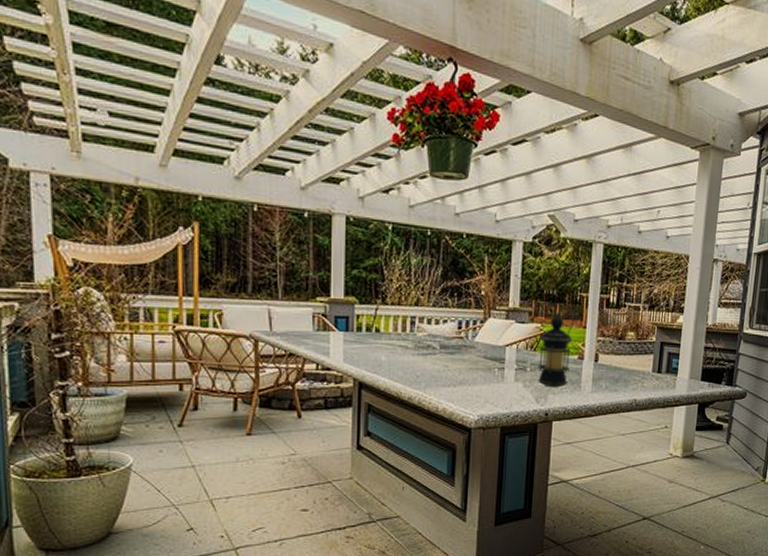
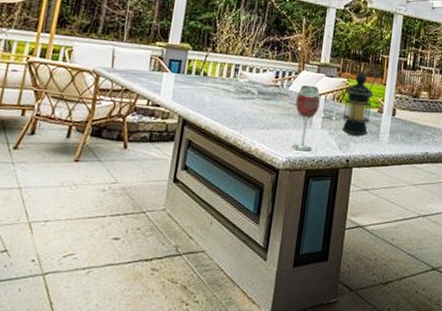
wineglass: none [484,335,512,407] -> present [292,85,321,152]

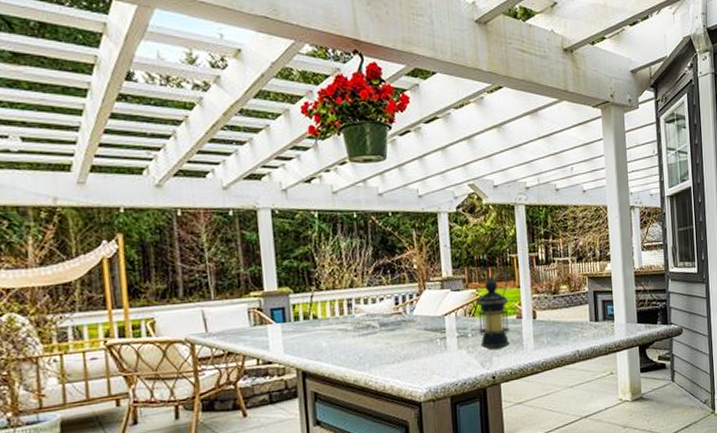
wineglass: present [292,85,321,152] -> none [424,305,454,378]

